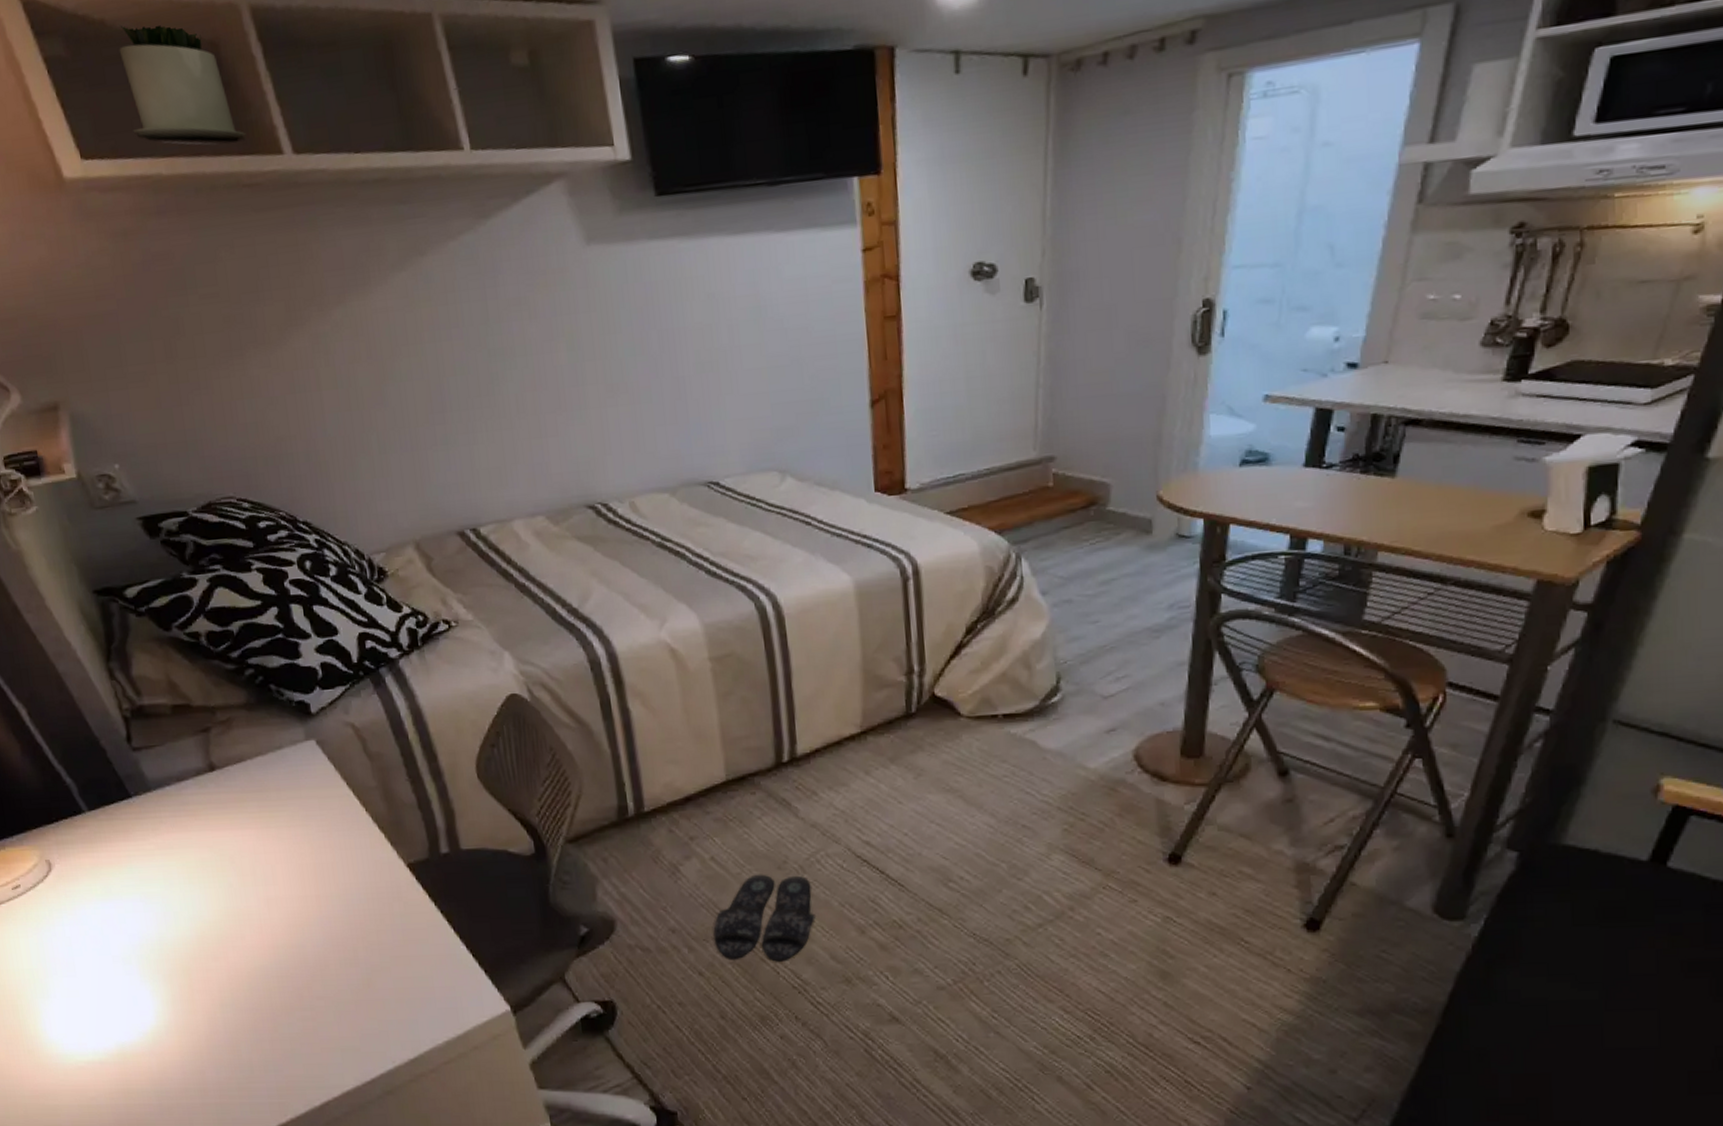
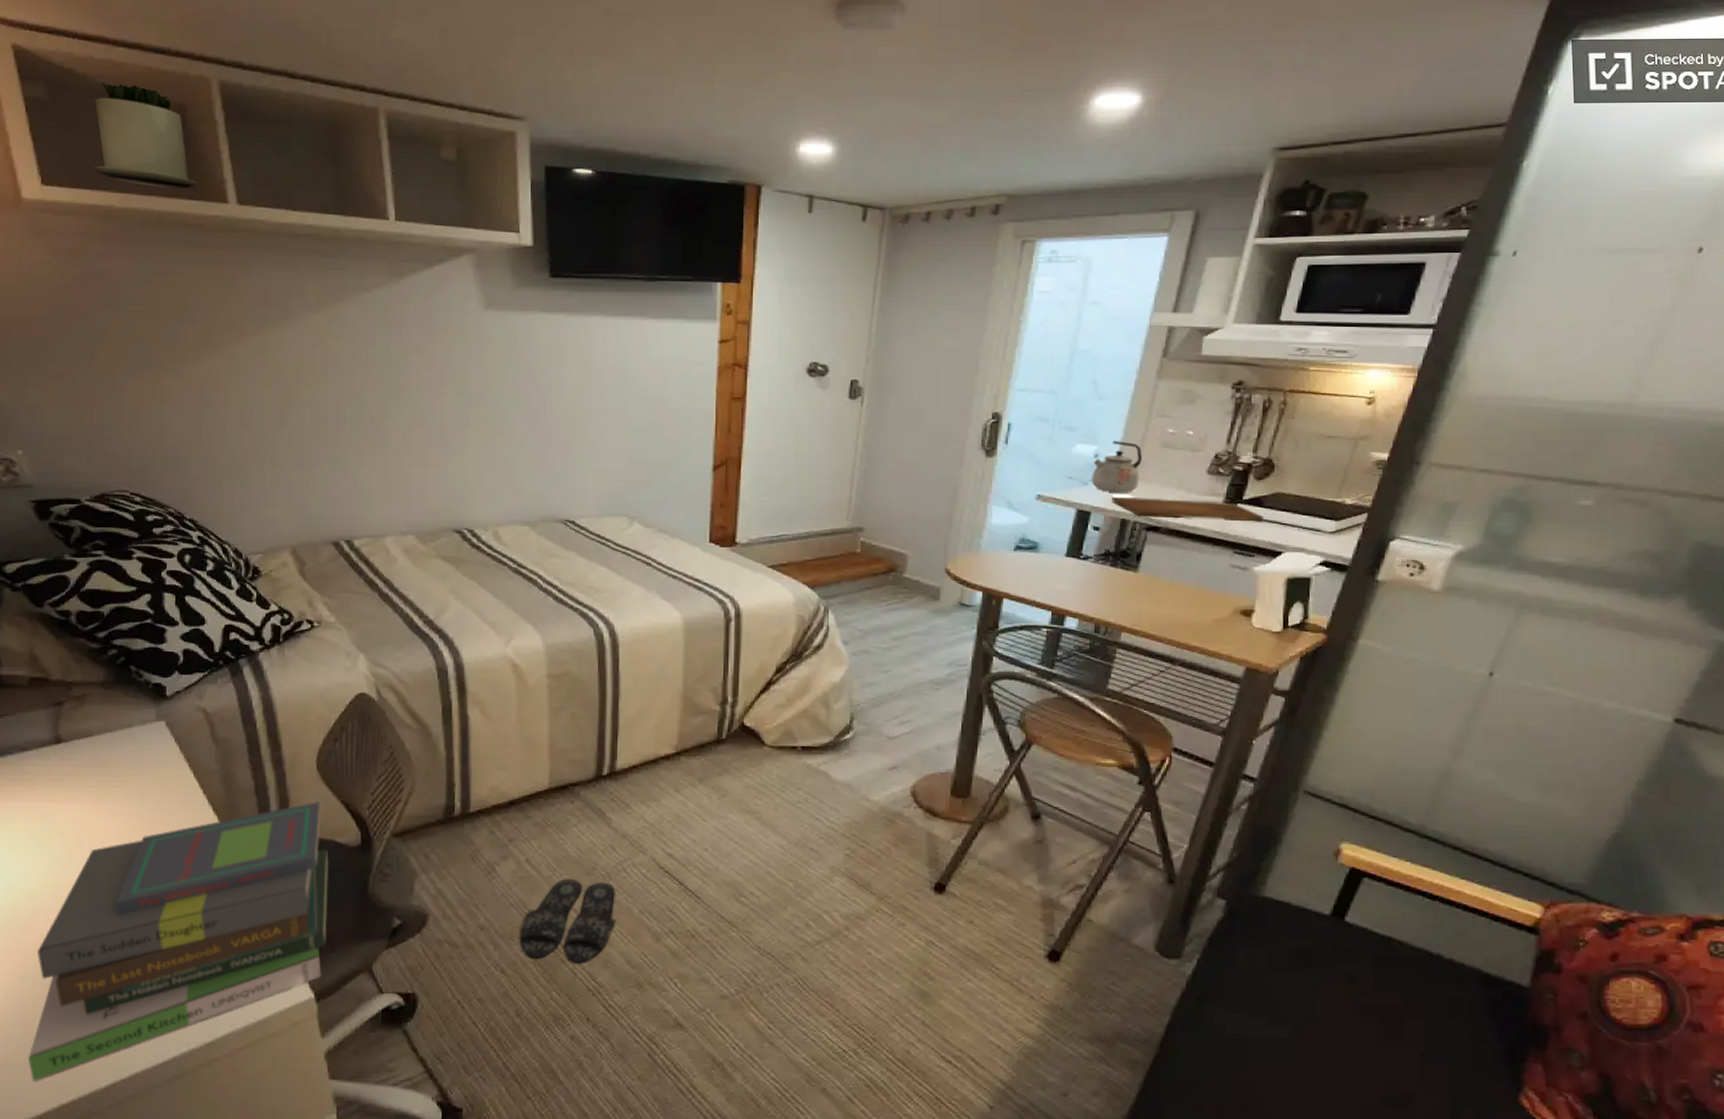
books: none [230,812,515,1103] -> present [28,802,329,1081]
kettle: none [1332,317,1396,384] -> present [1091,441,1142,493]
cutting board: none [1357,379,1557,408] -> present [1110,496,1265,522]

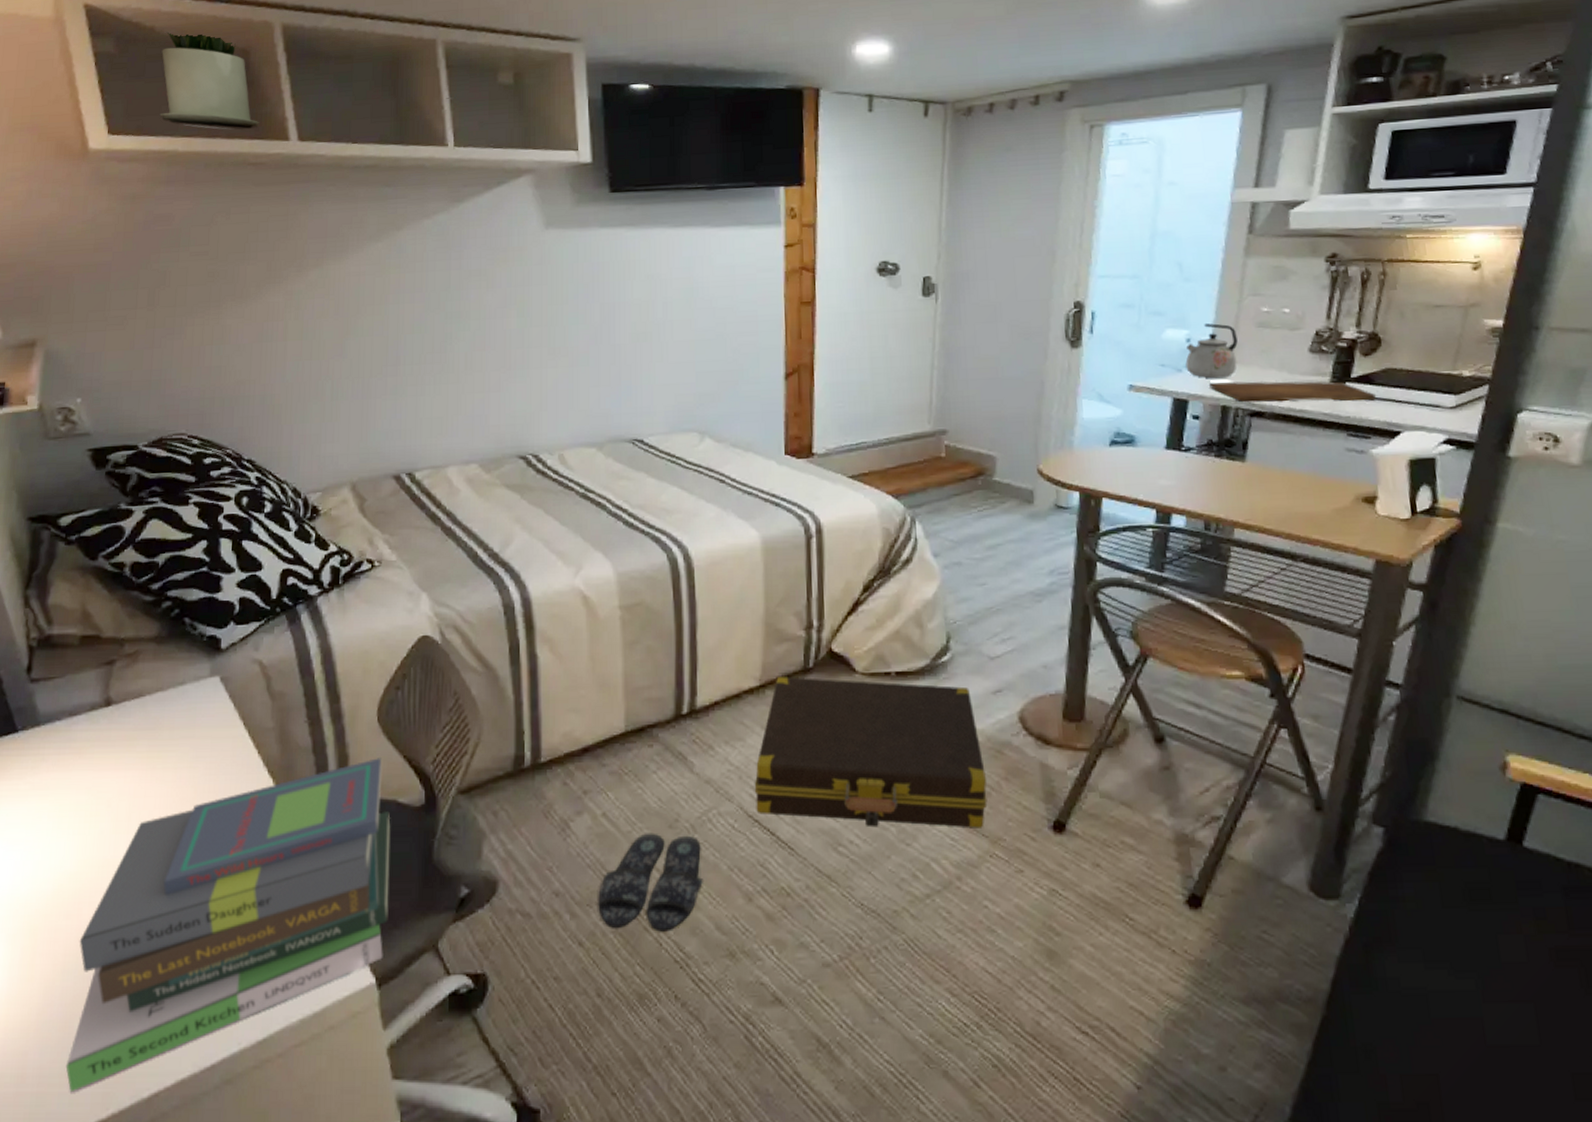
suitcase: none [666,746,877,886] -> present [754,677,988,828]

